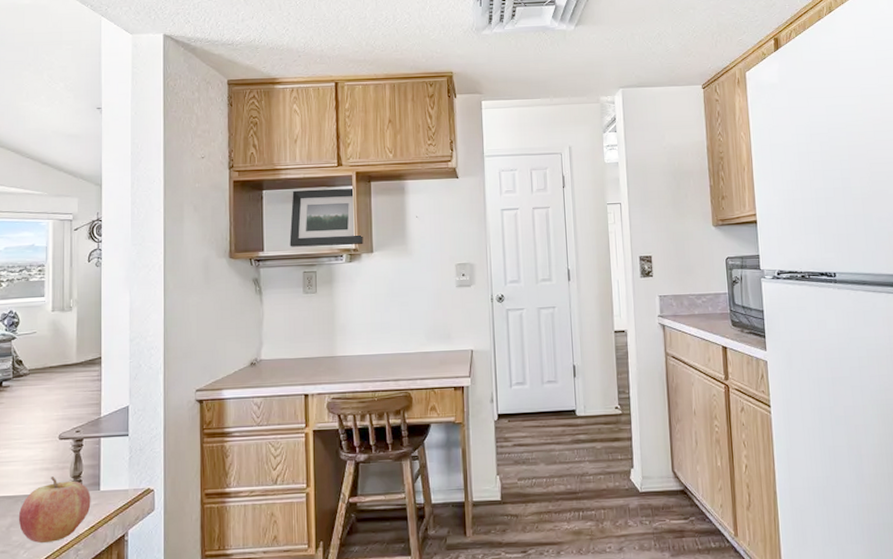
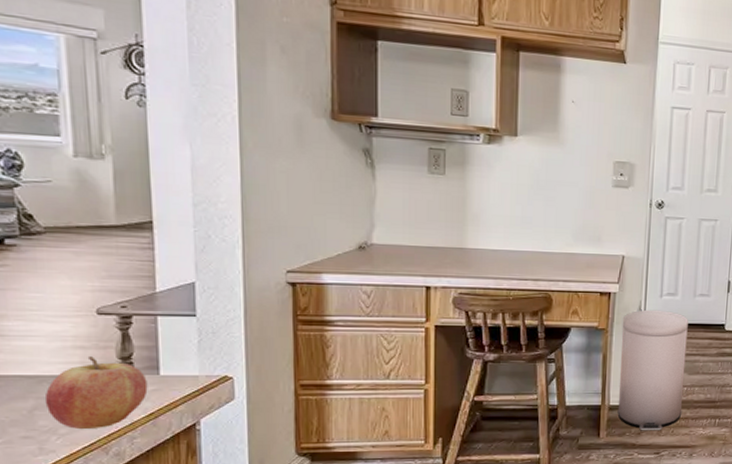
picture frame: present [289,188,364,247] -> none [412,47,506,124]
pedal bin: none [477,400,544,529] -> present [617,309,688,432]

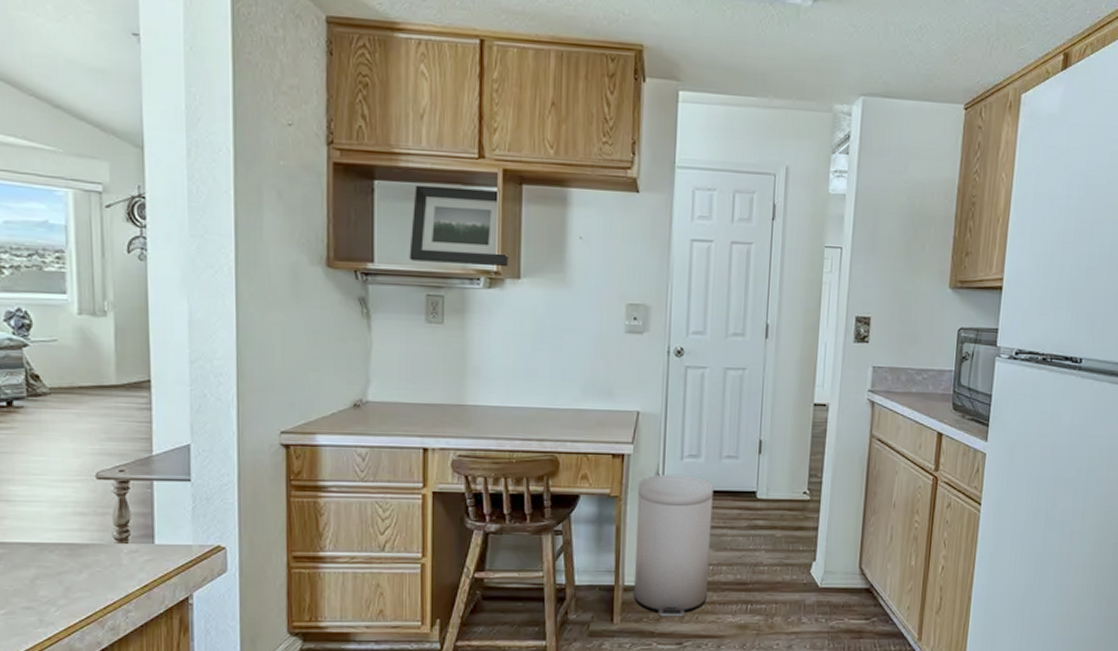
fruit: present [44,356,148,430] -> none [45,523,143,601]
picture frame: none [412,47,506,124] -> present [409,185,509,266]

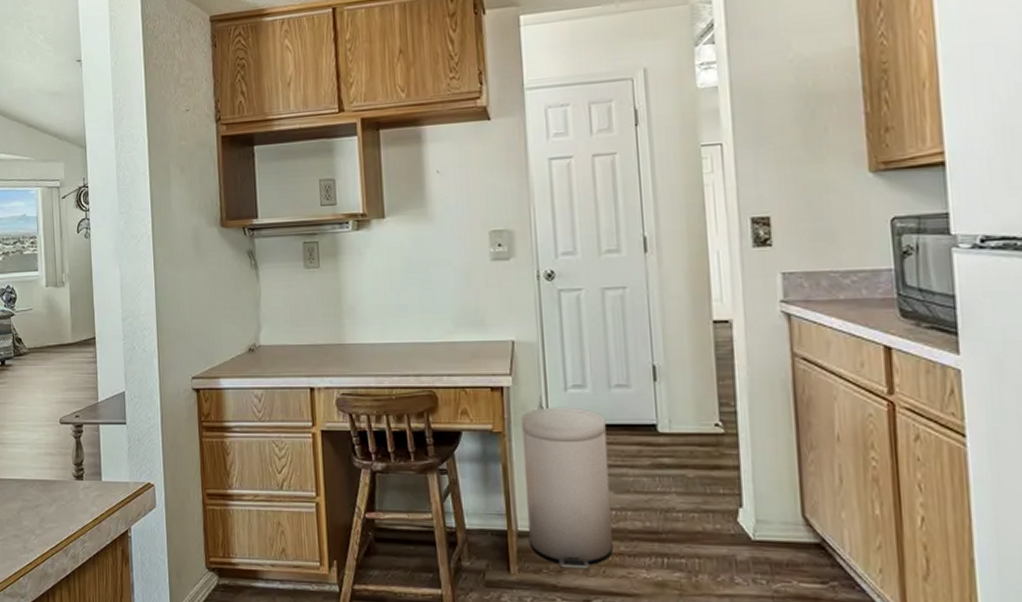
picture frame: present [409,185,509,266] -> none [286,139,373,213]

